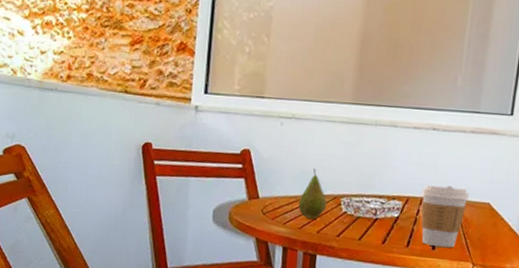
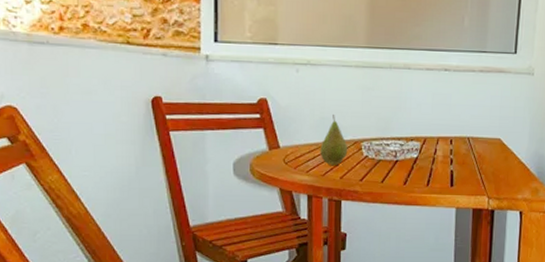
coffee cup: present [421,185,469,248] -> none [437,124,481,184]

